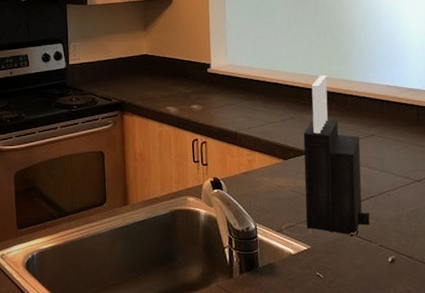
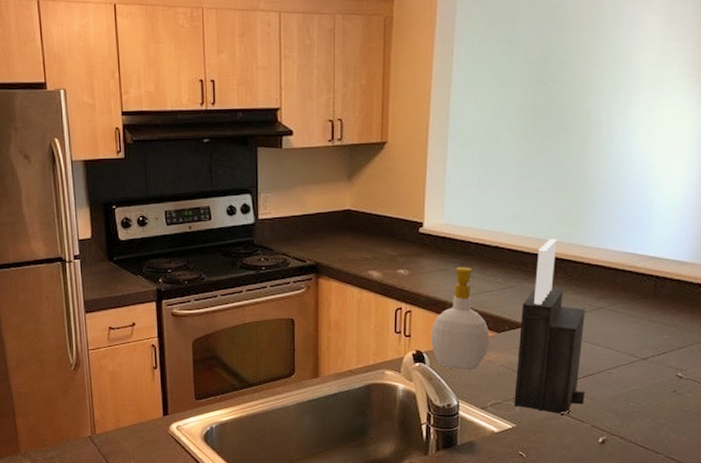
soap bottle: none [225,102,279,195] -> present [431,267,490,370]

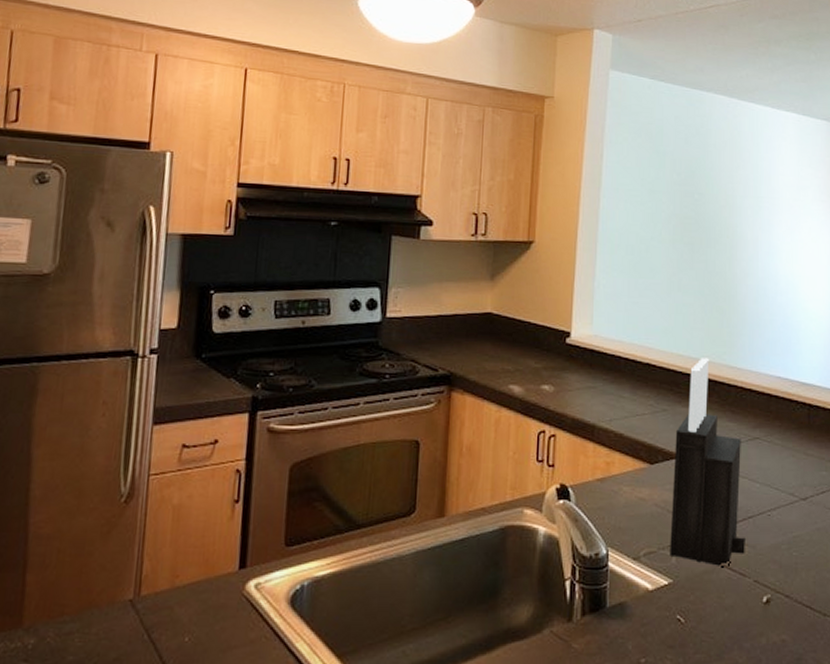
soap bottle: present [431,267,490,370] -> none [577,385,642,510]

